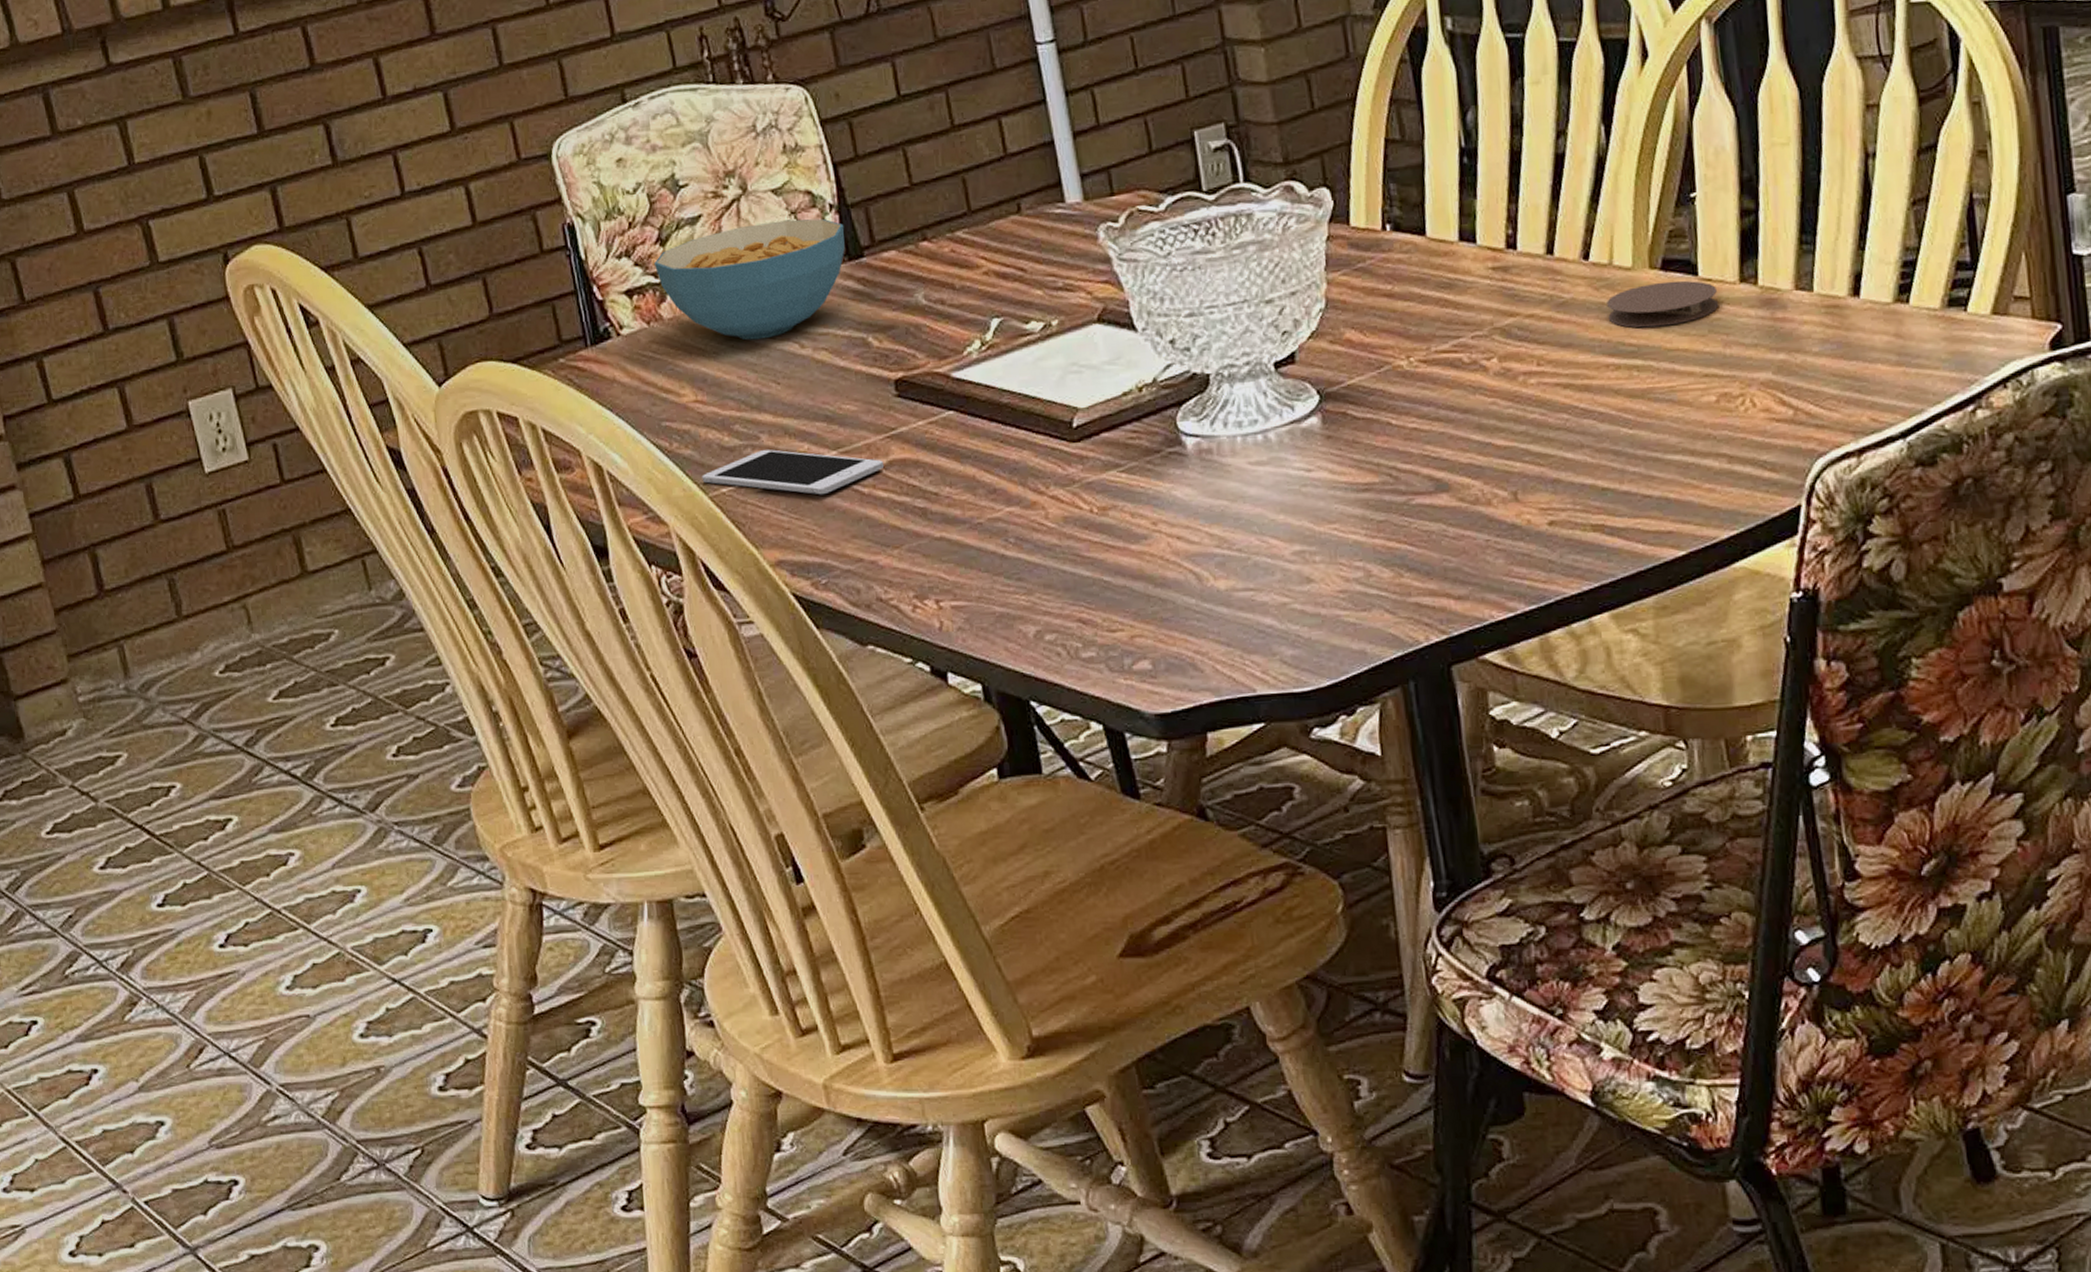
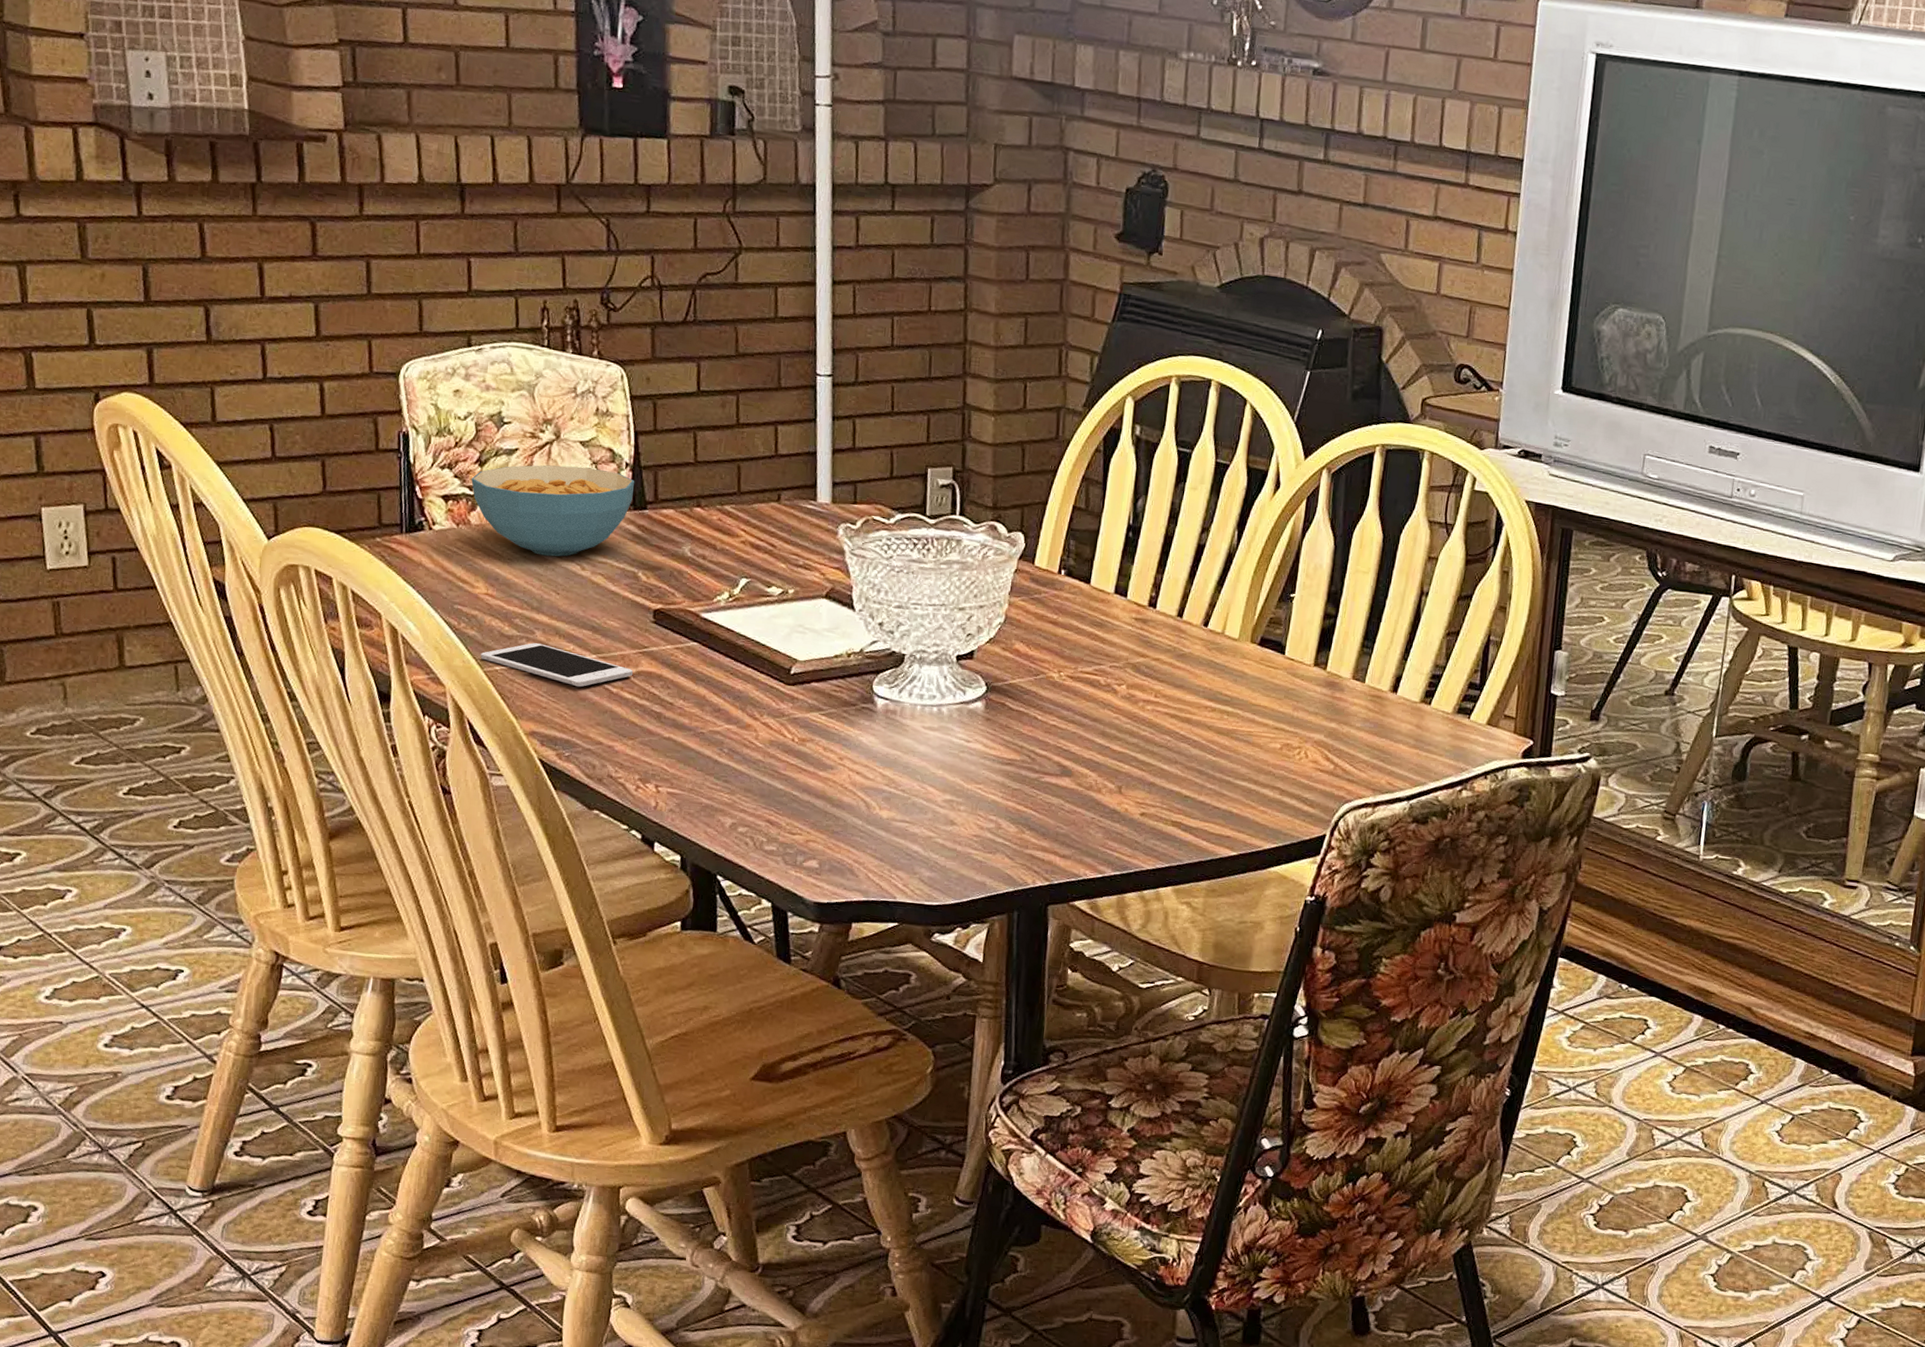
coaster: present [1607,280,1719,328] -> none [1213,653,1296,687]

